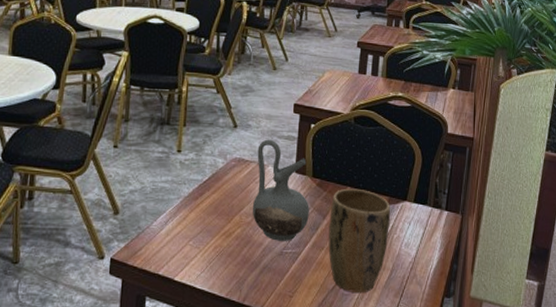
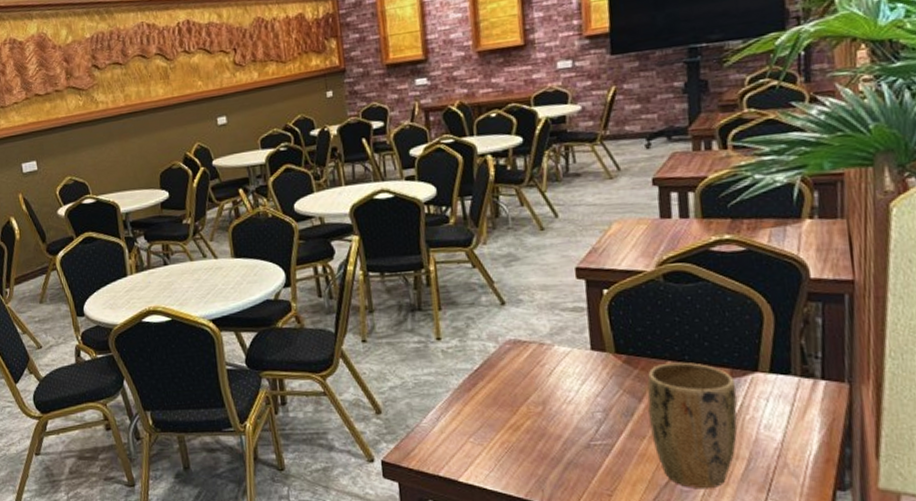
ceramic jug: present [252,139,310,241] -> none [536,313,619,432]

